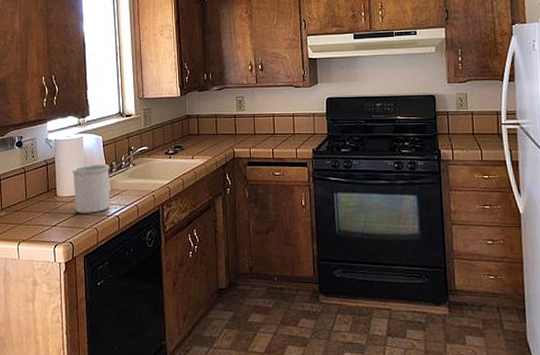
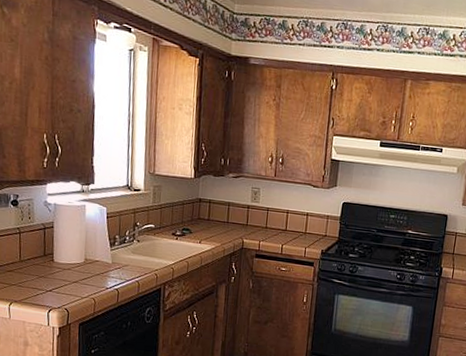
utensil holder: present [72,163,110,213] -> none [72,234,112,284]

